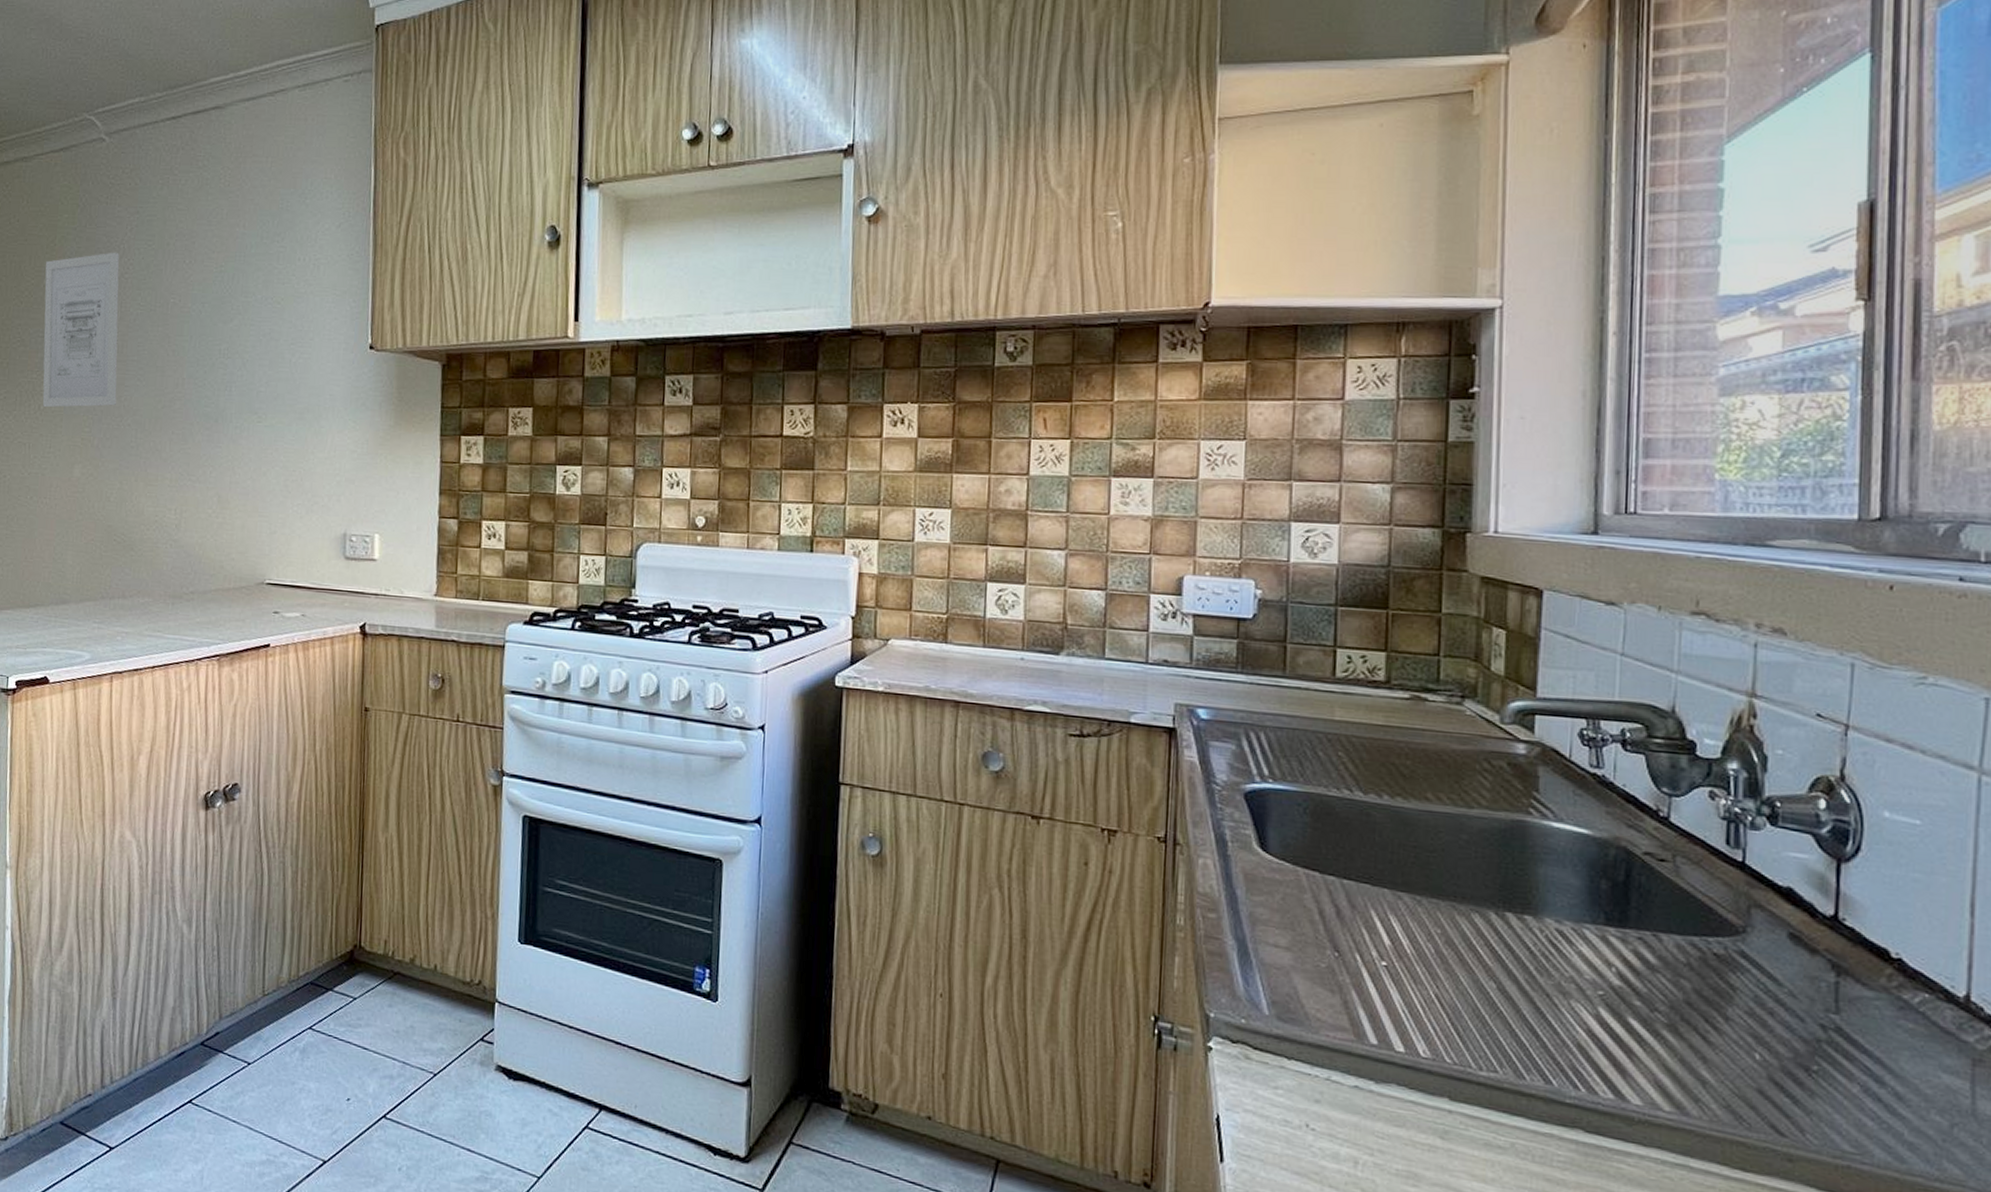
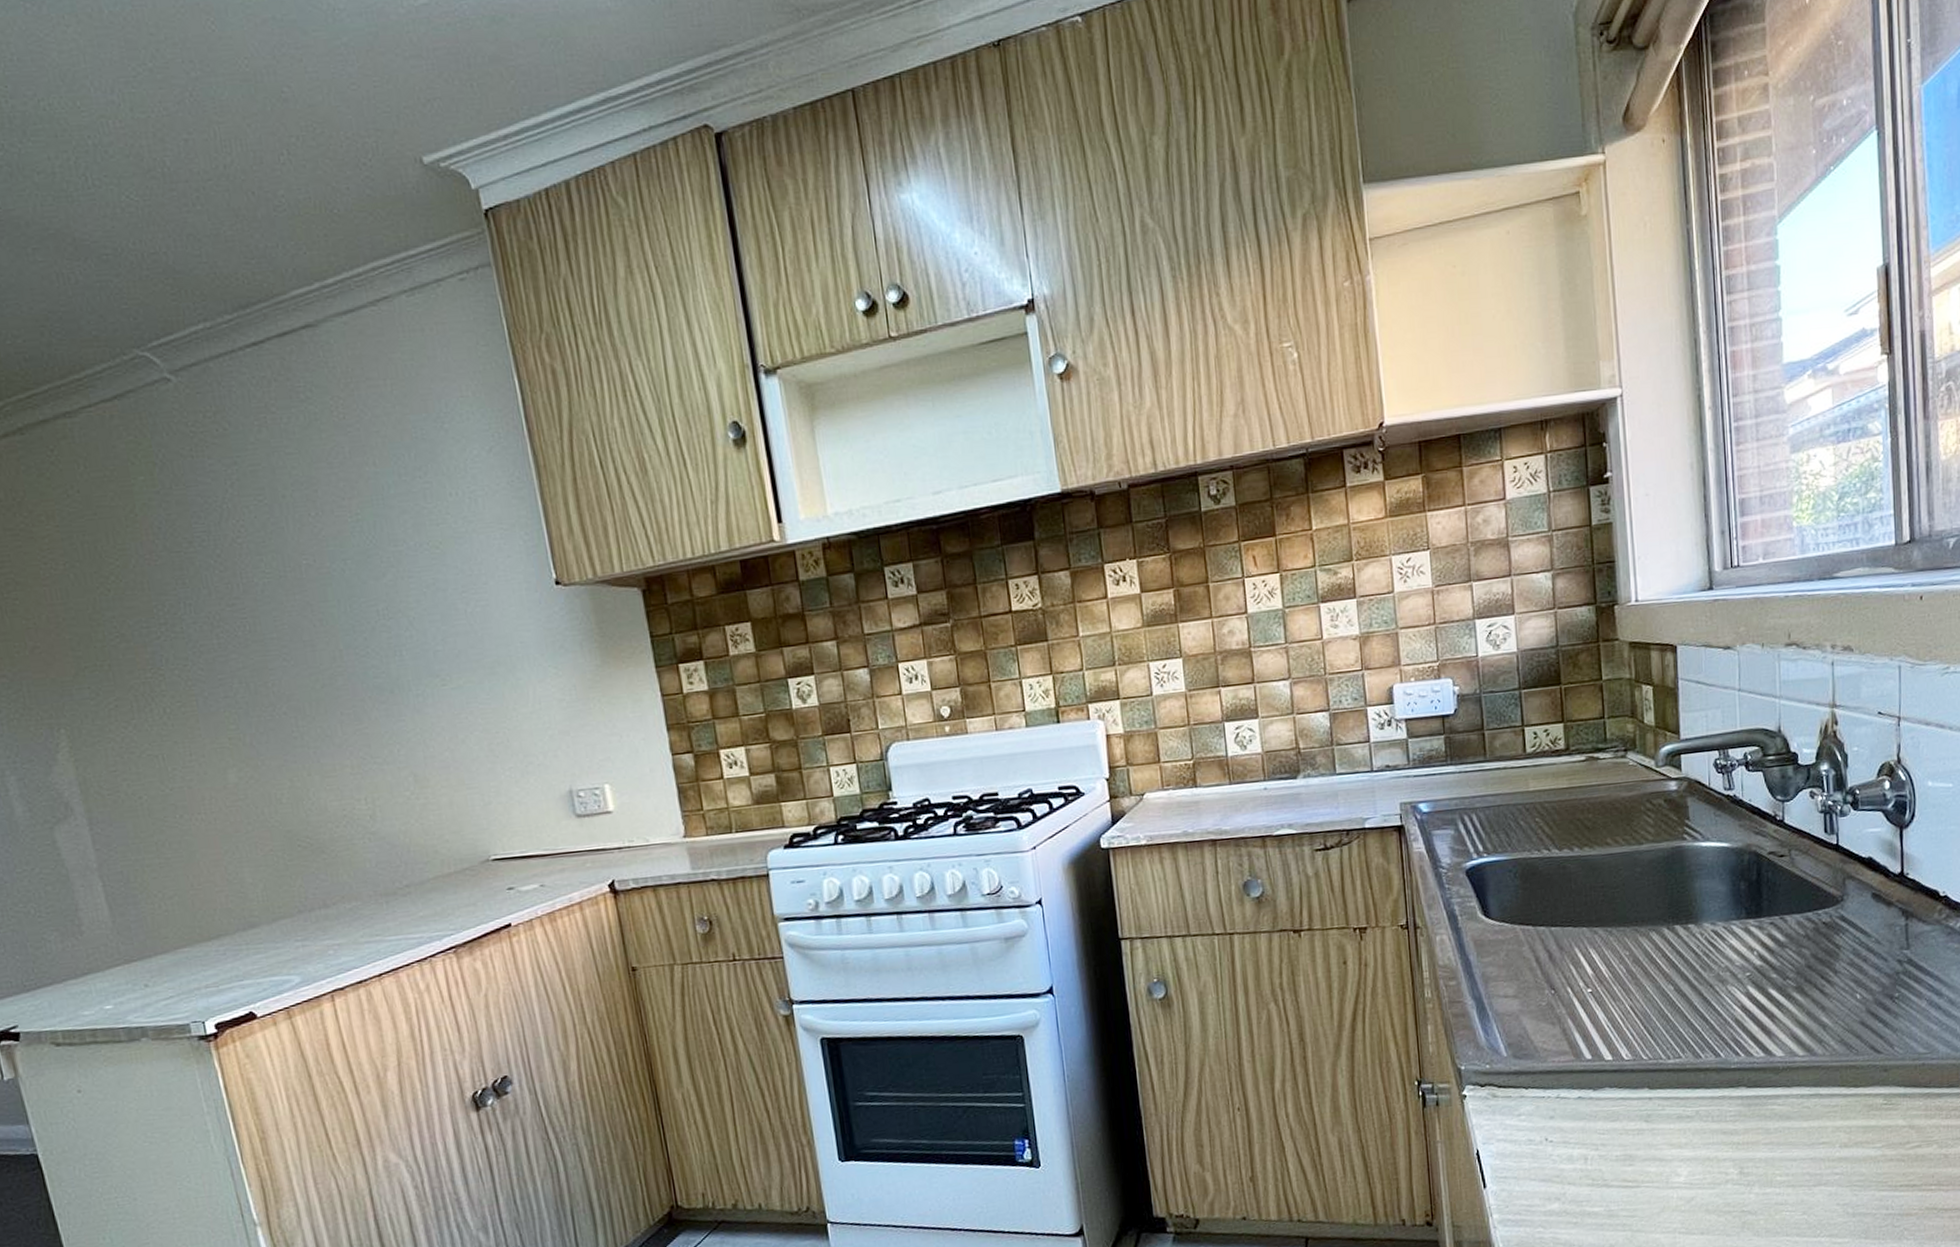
wall art: present [42,252,120,408] -> none [128,513,263,710]

